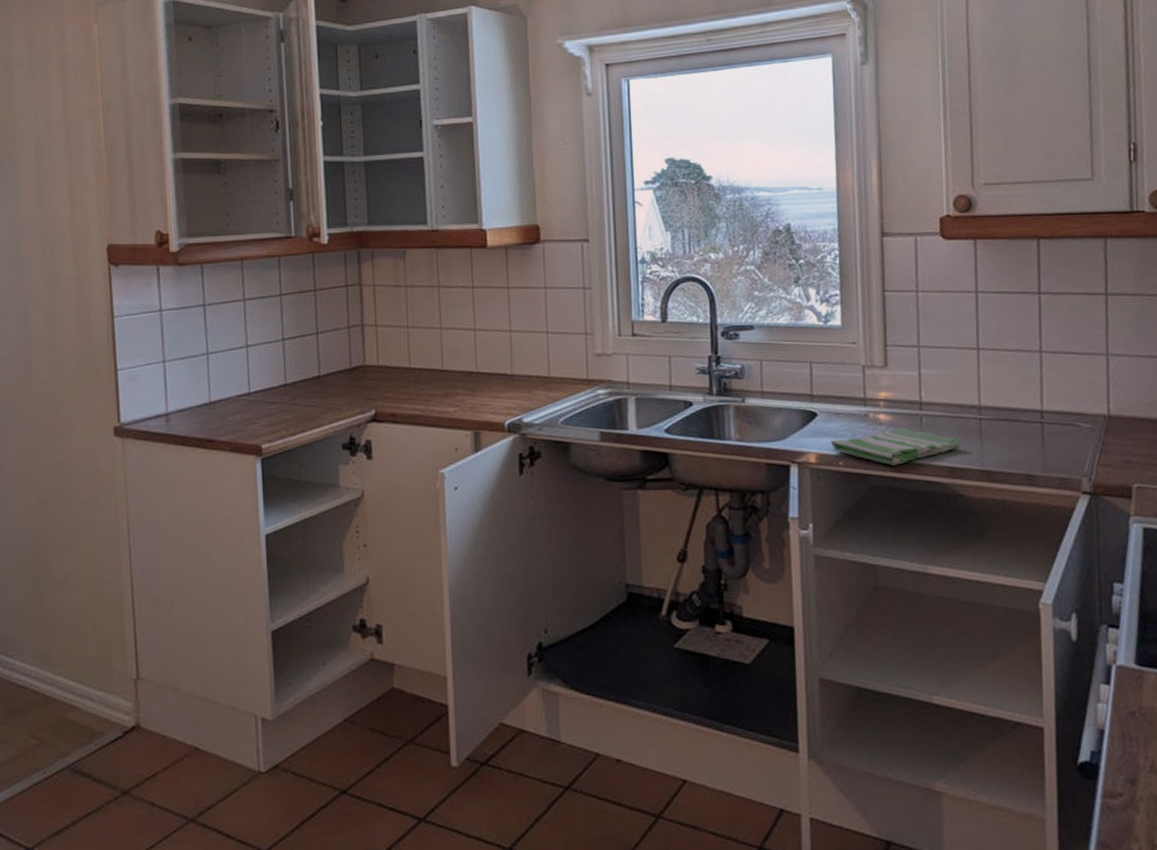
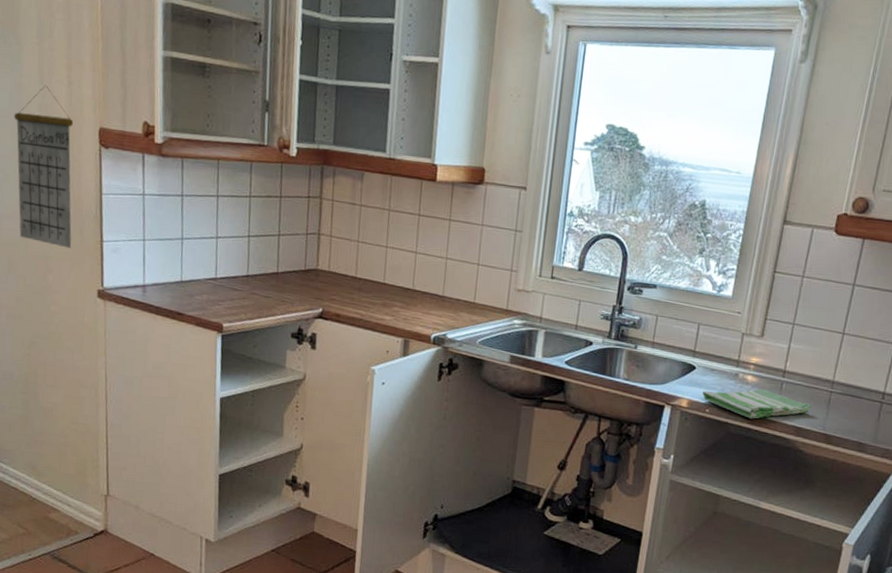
calendar: none [12,208,82,384] -> present [14,85,73,249]

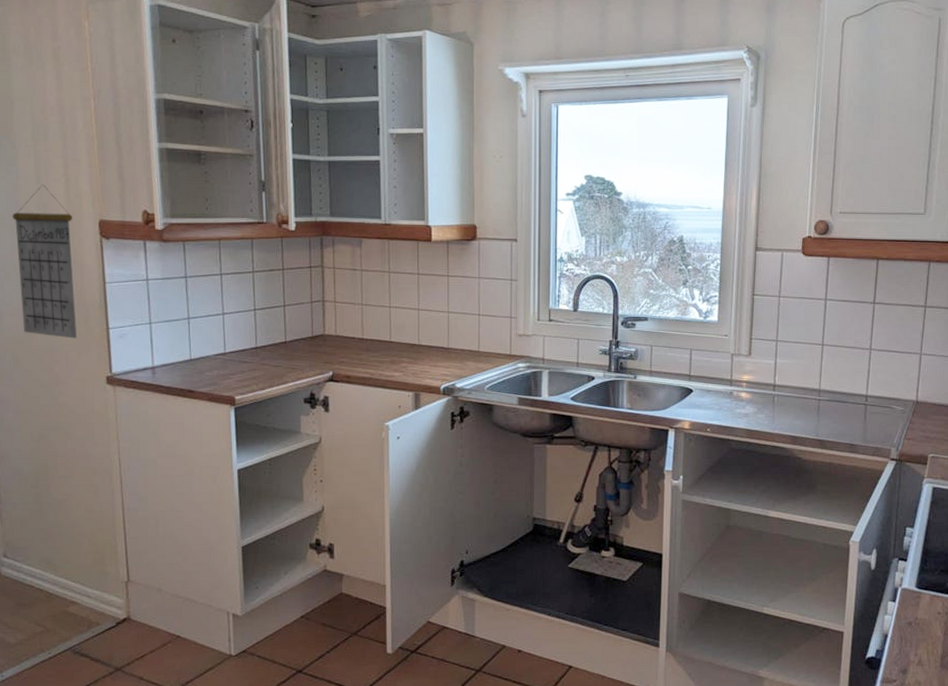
dish towel: present [701,389,812,419] -> none [701,405,803,433]

